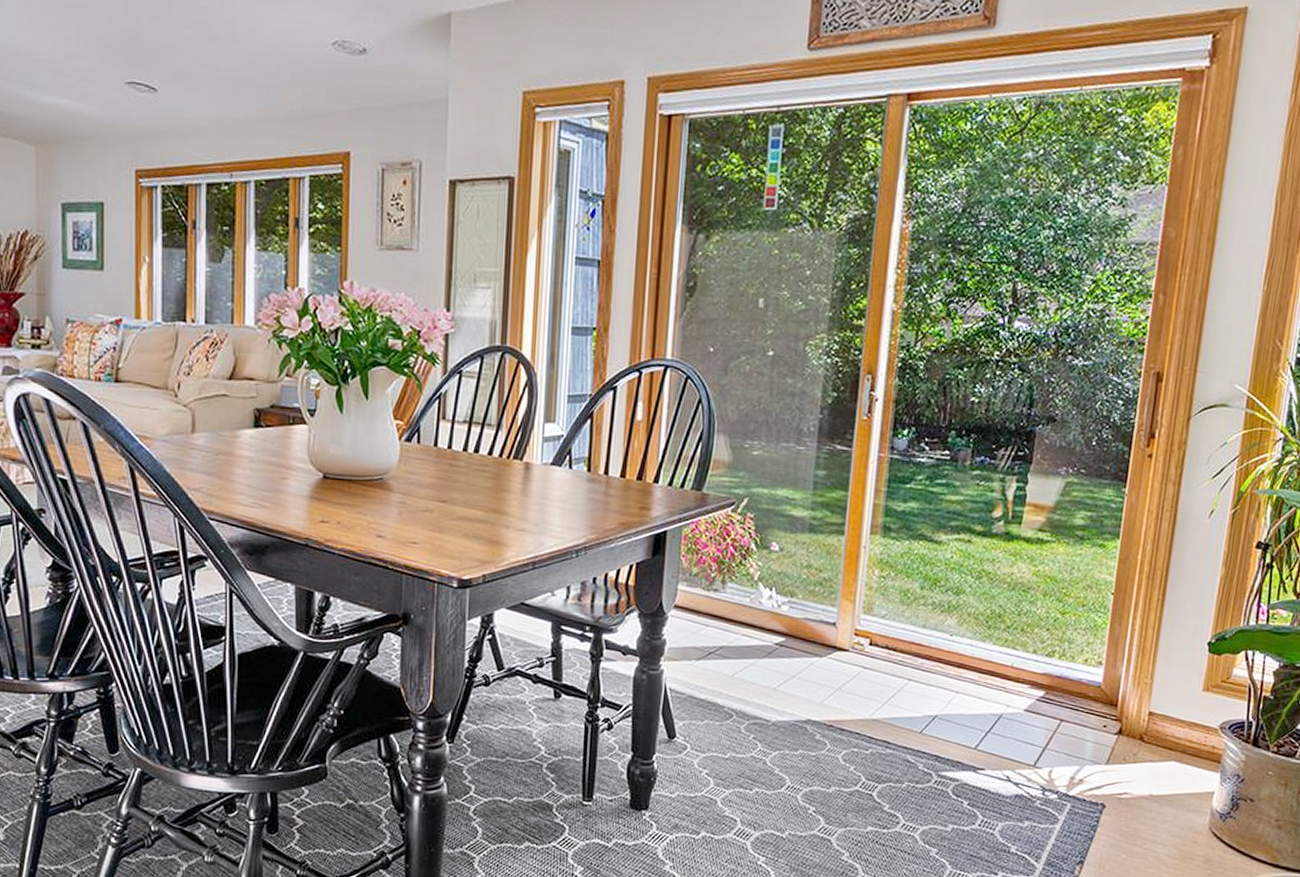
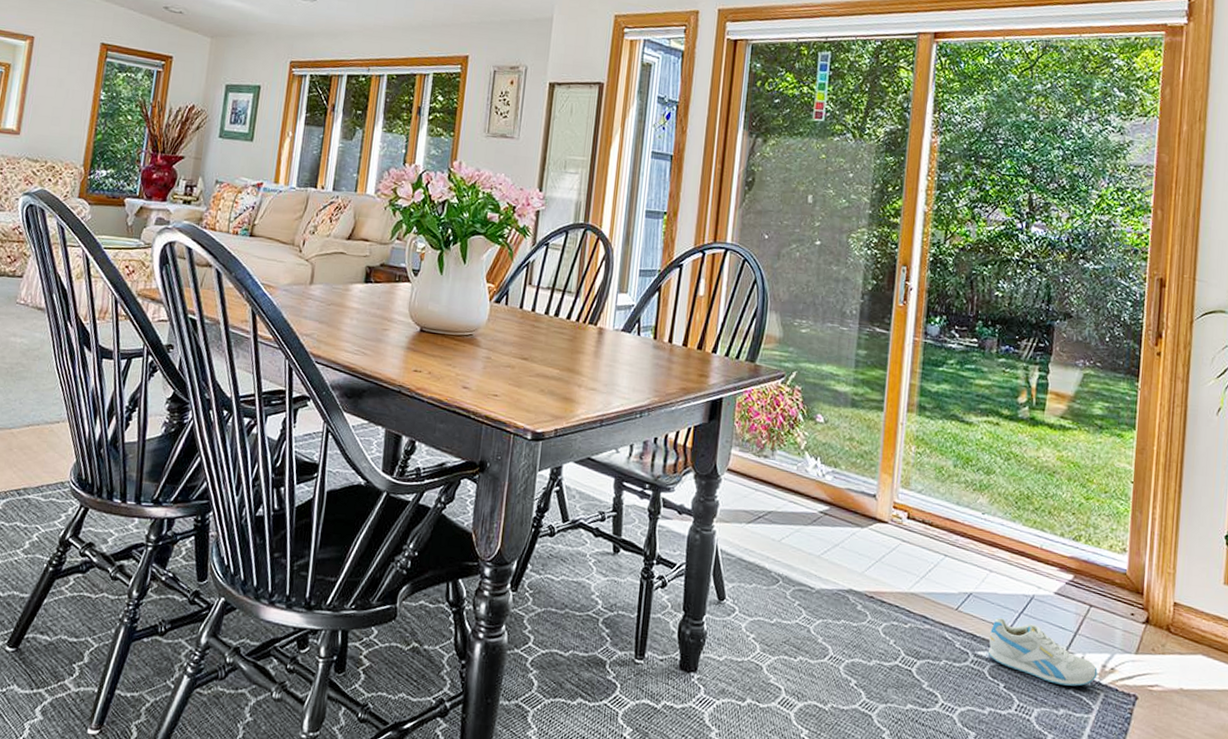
sneaker: none [952,738,1066,799] -> present [987,618,1098,687]

